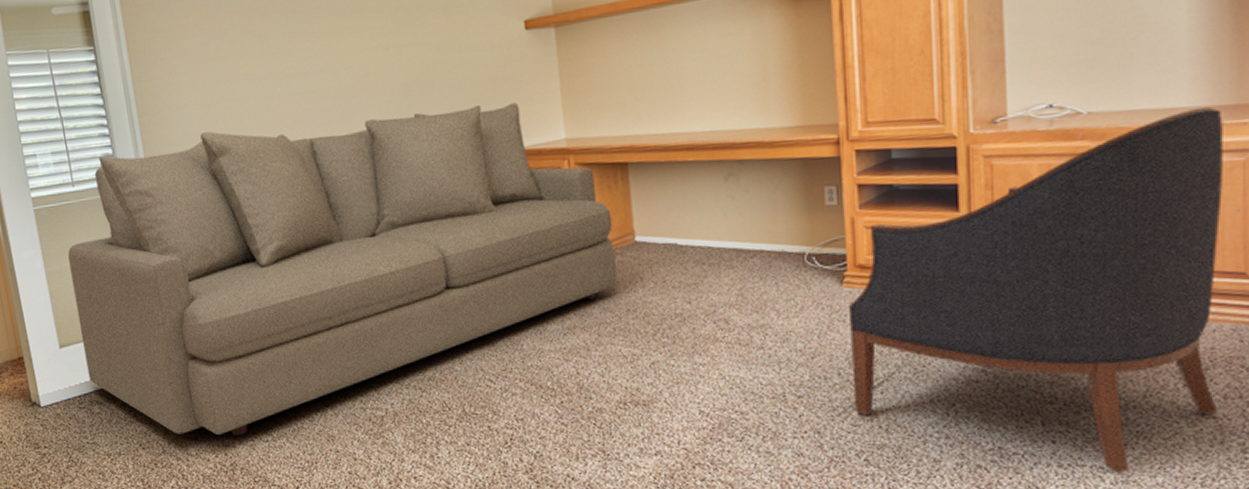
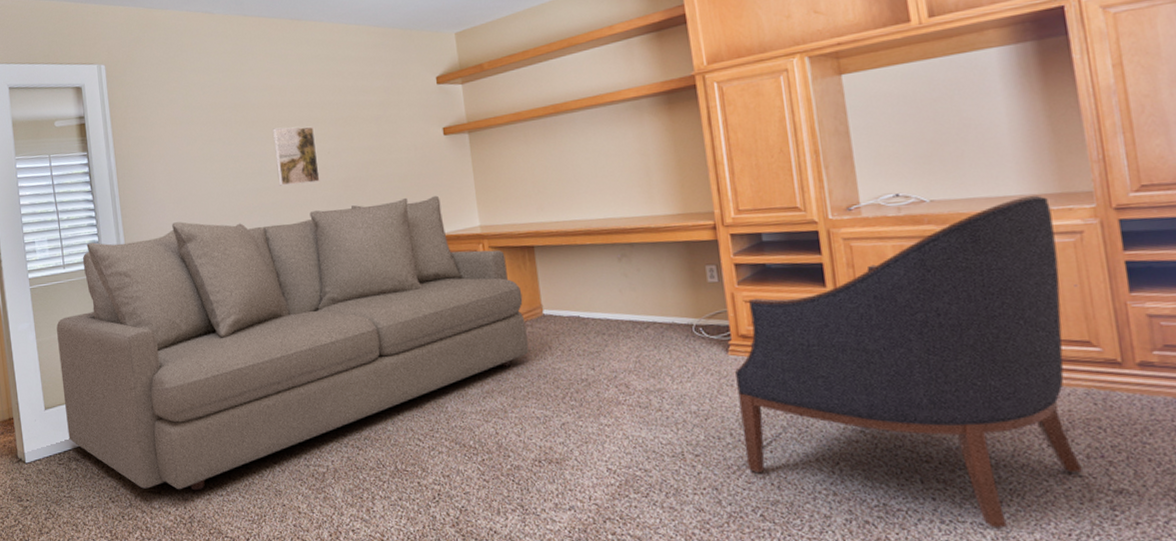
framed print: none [319,17,377,90] -> present [273,126,320,186]

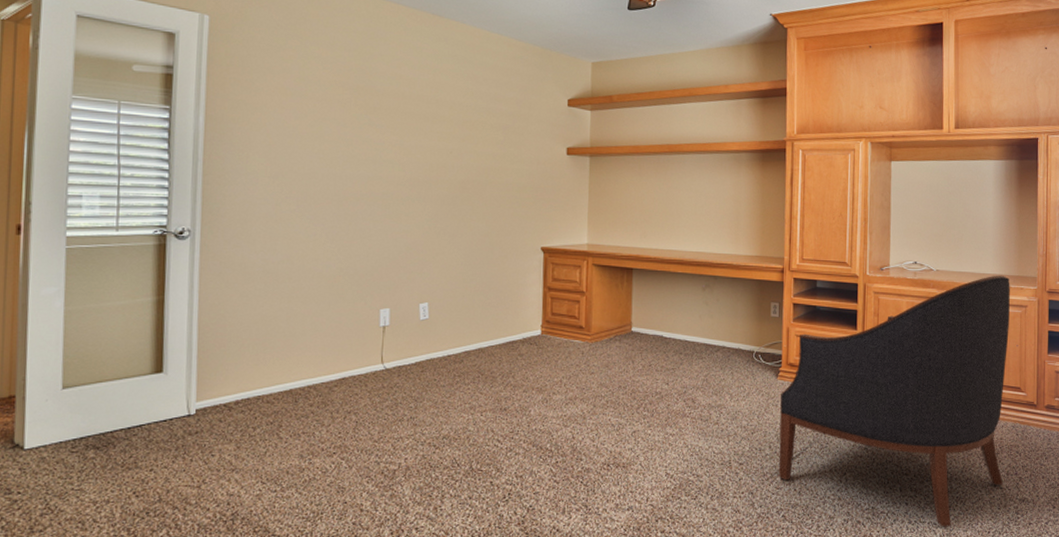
sofa: present [56,195,529,491] -> none [90,198,616,486]
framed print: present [273,126,320,186] -> none [393,118,440,179]

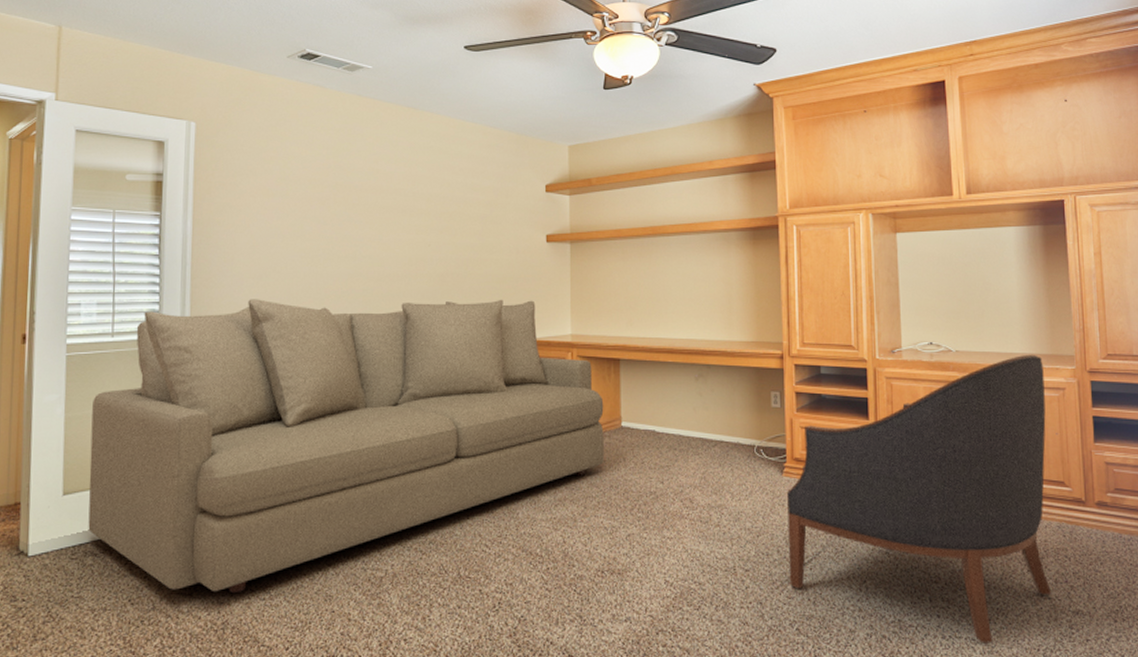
sofa: none [90,198,616,486] -> present [88,299,604,594]

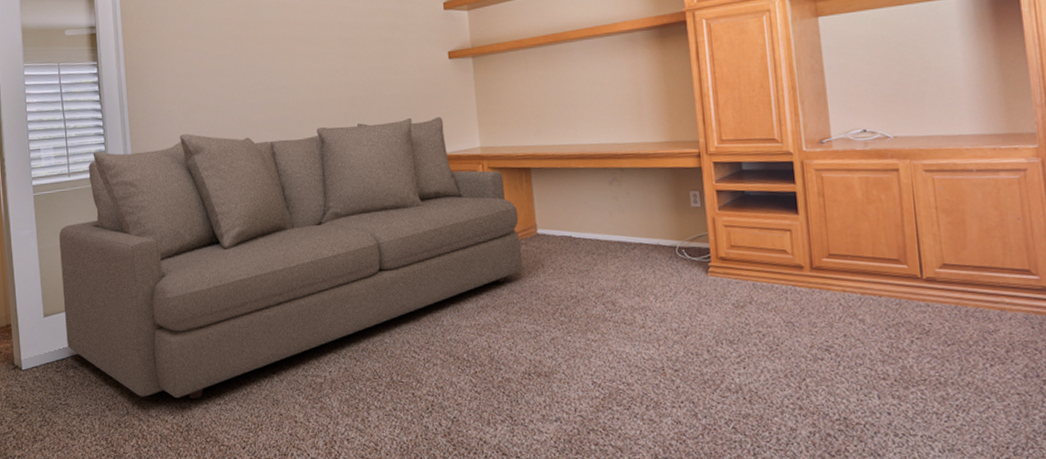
chair: present [787,354,1052,644] -> none [714,134,1021,441]

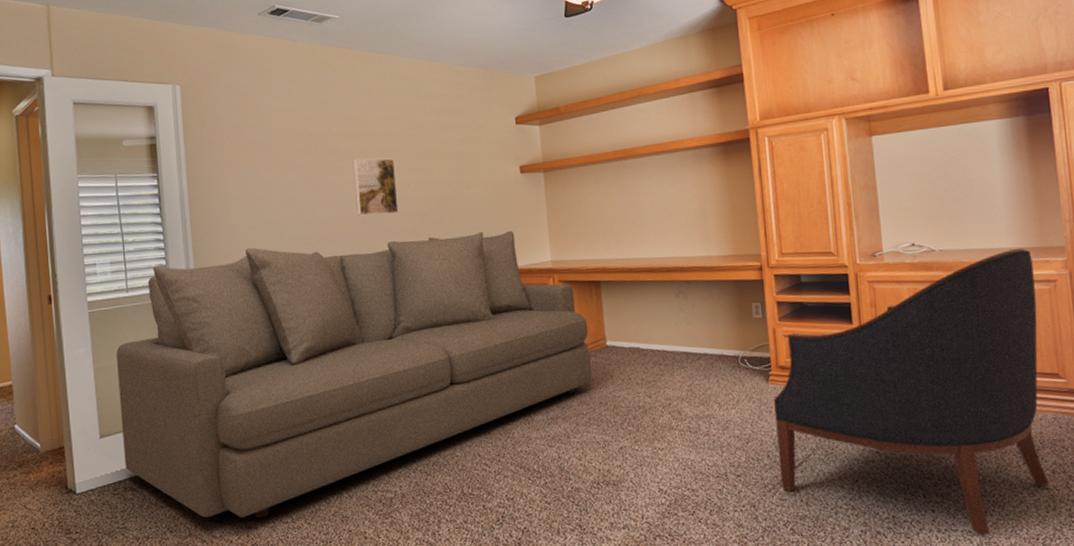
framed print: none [283,45,328,102] -> present [353,158,399,216]
chair: none [714,134,1021,441] -> present [774,248,1050,535]

